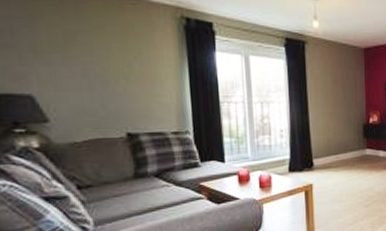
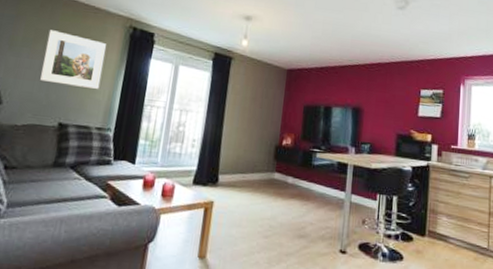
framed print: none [80,29,164,92] -> present [40,30,106,89]

